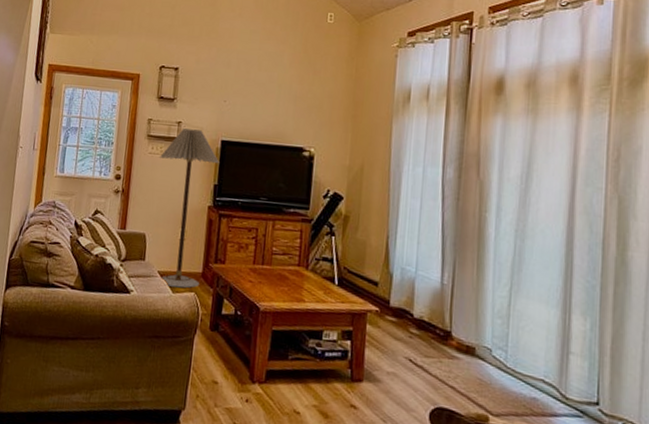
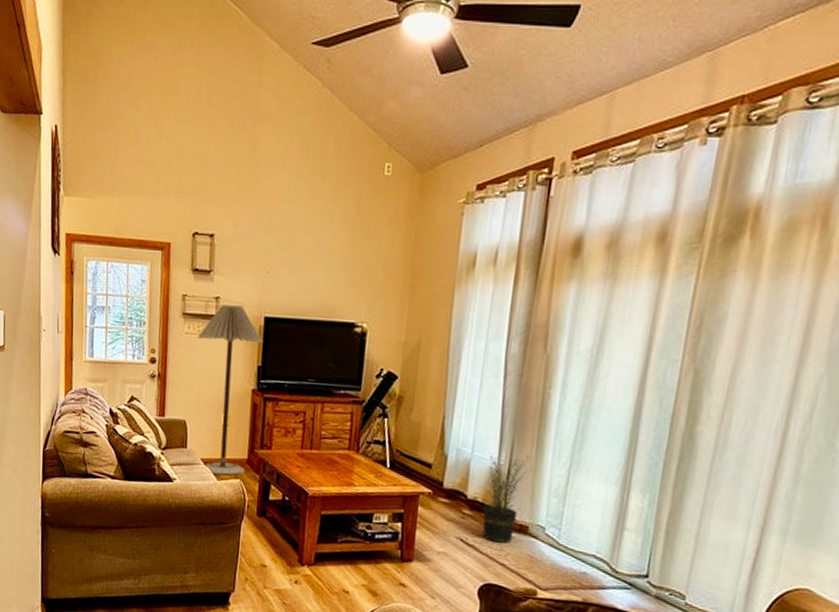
potted plant: none [429,274,473,365] -> present [482,454,531,543]

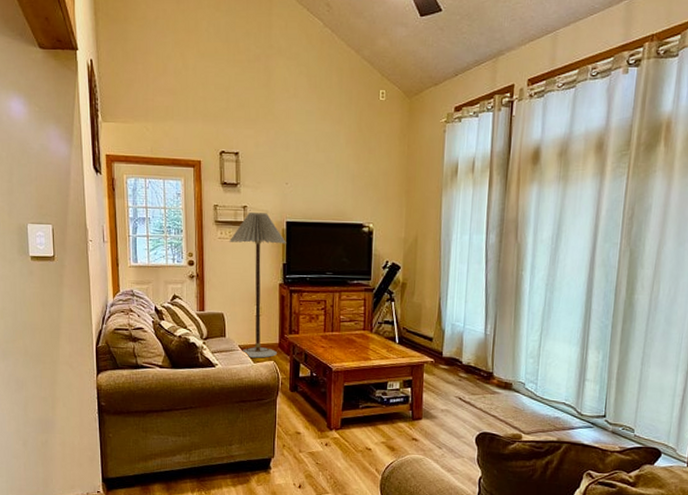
potted plant: present [482,454,531,543] -> none [475,325,511,398]

